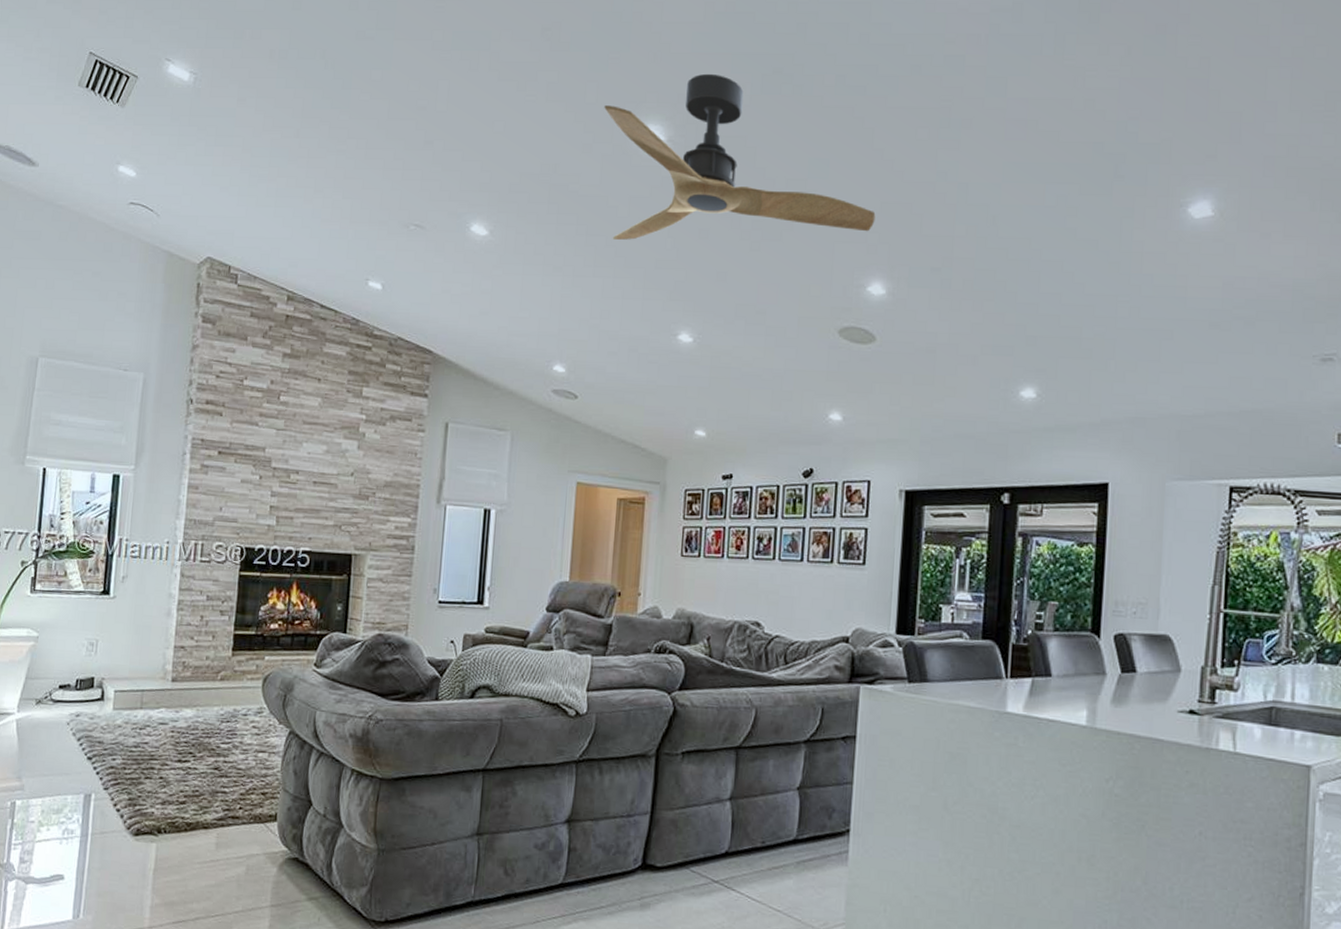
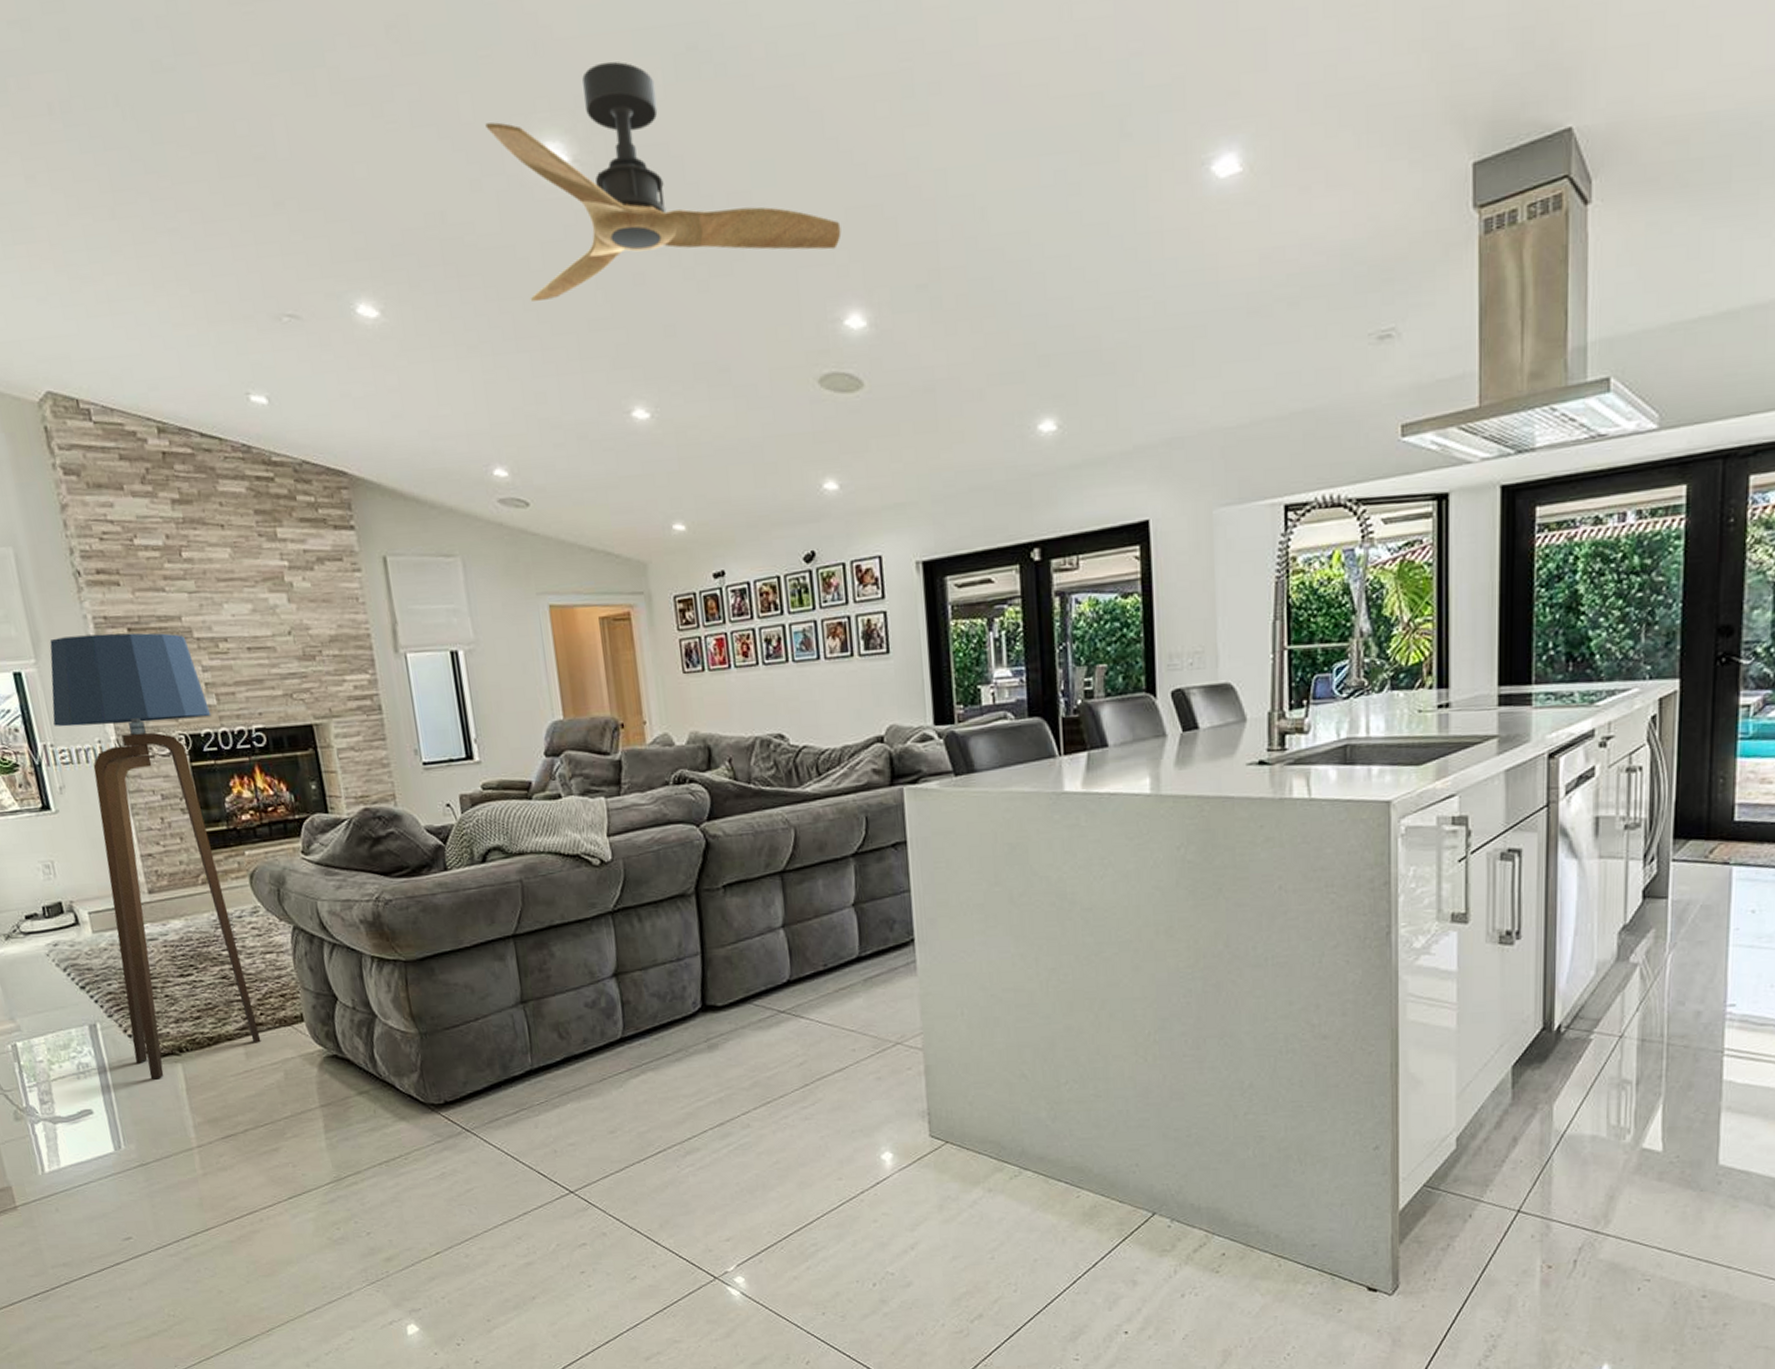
floor lamp: none [116,451,269,855] -> present [50,632,261,1078]

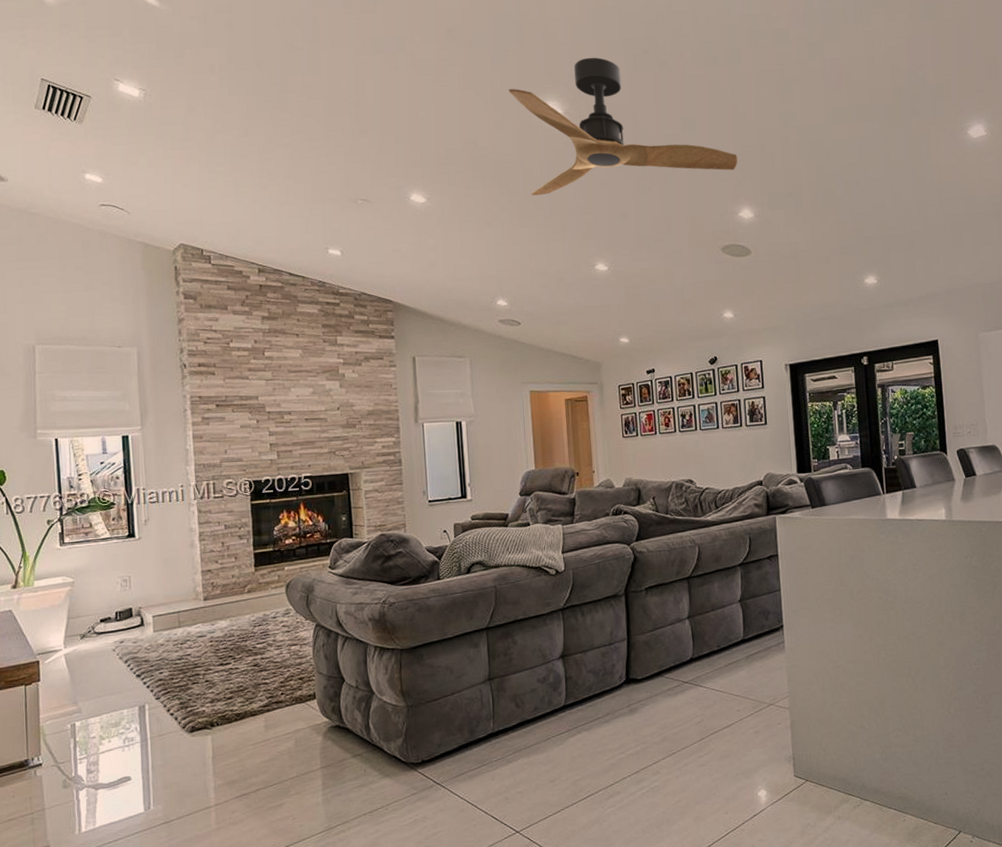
floor lamp: present [50,632,261,1078] -> none [148,408,279,749]

